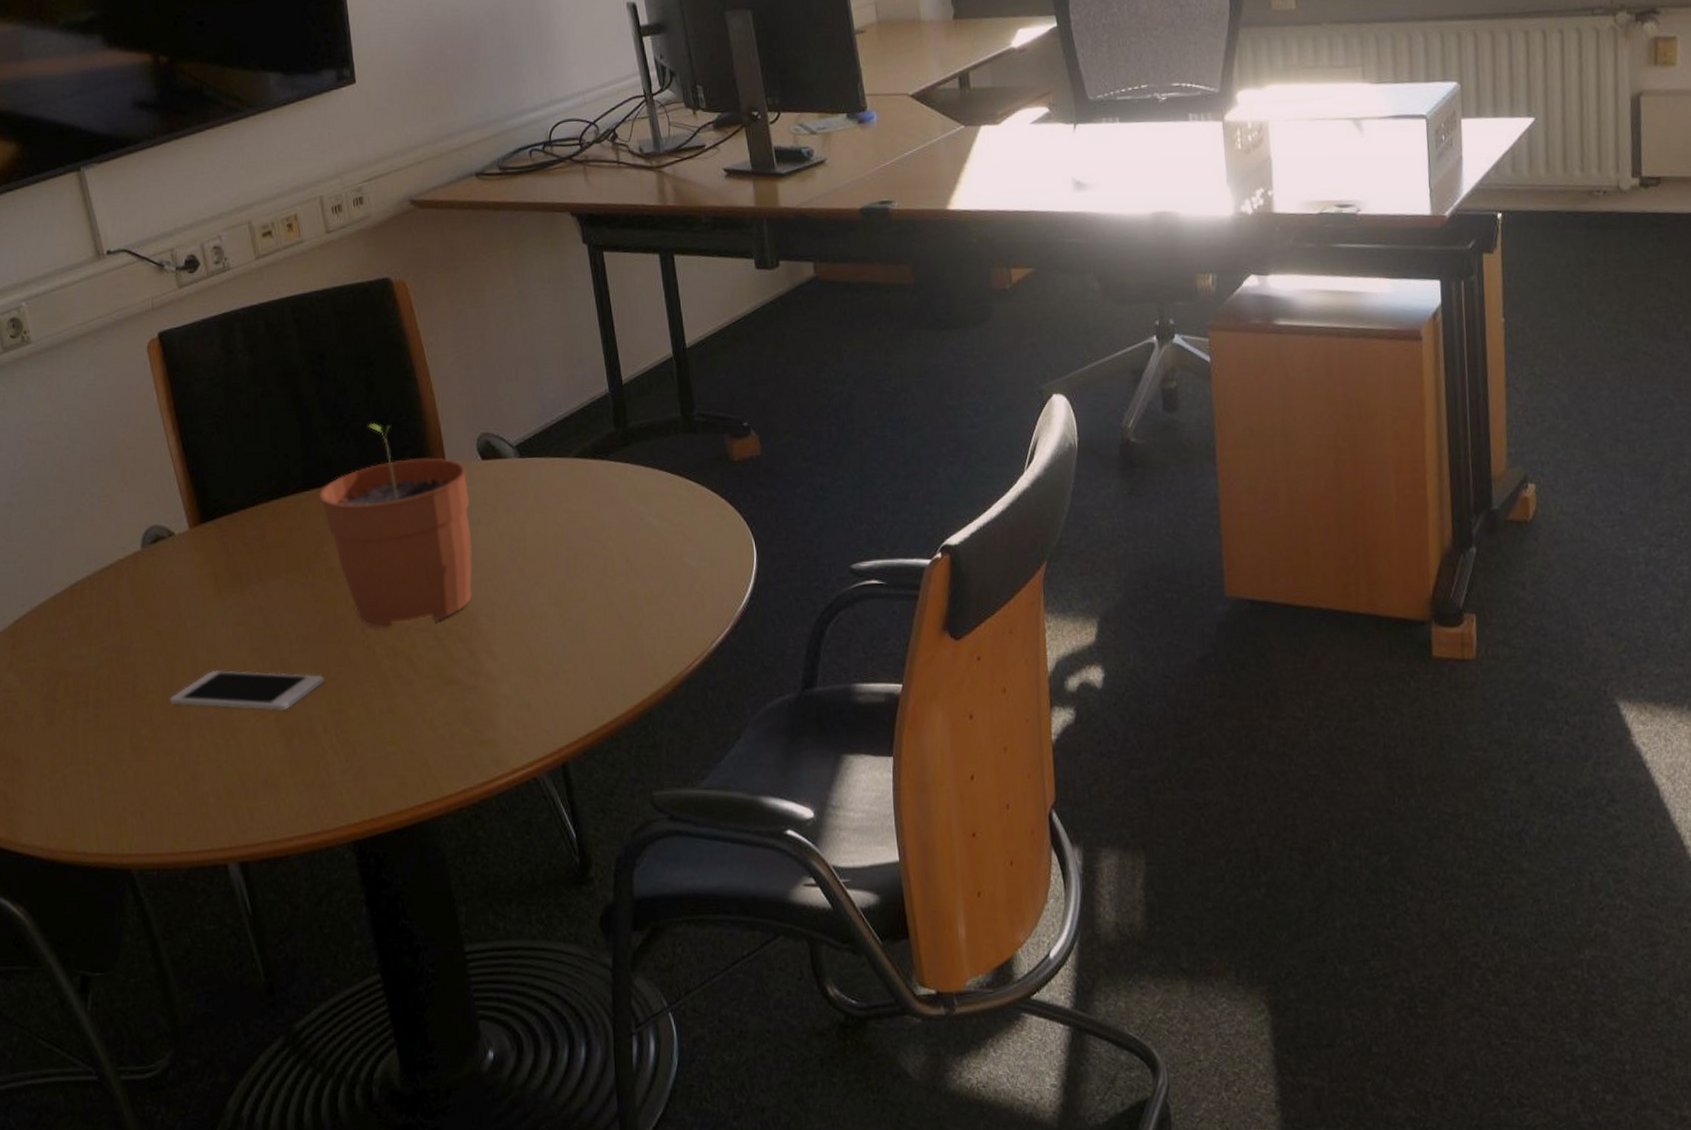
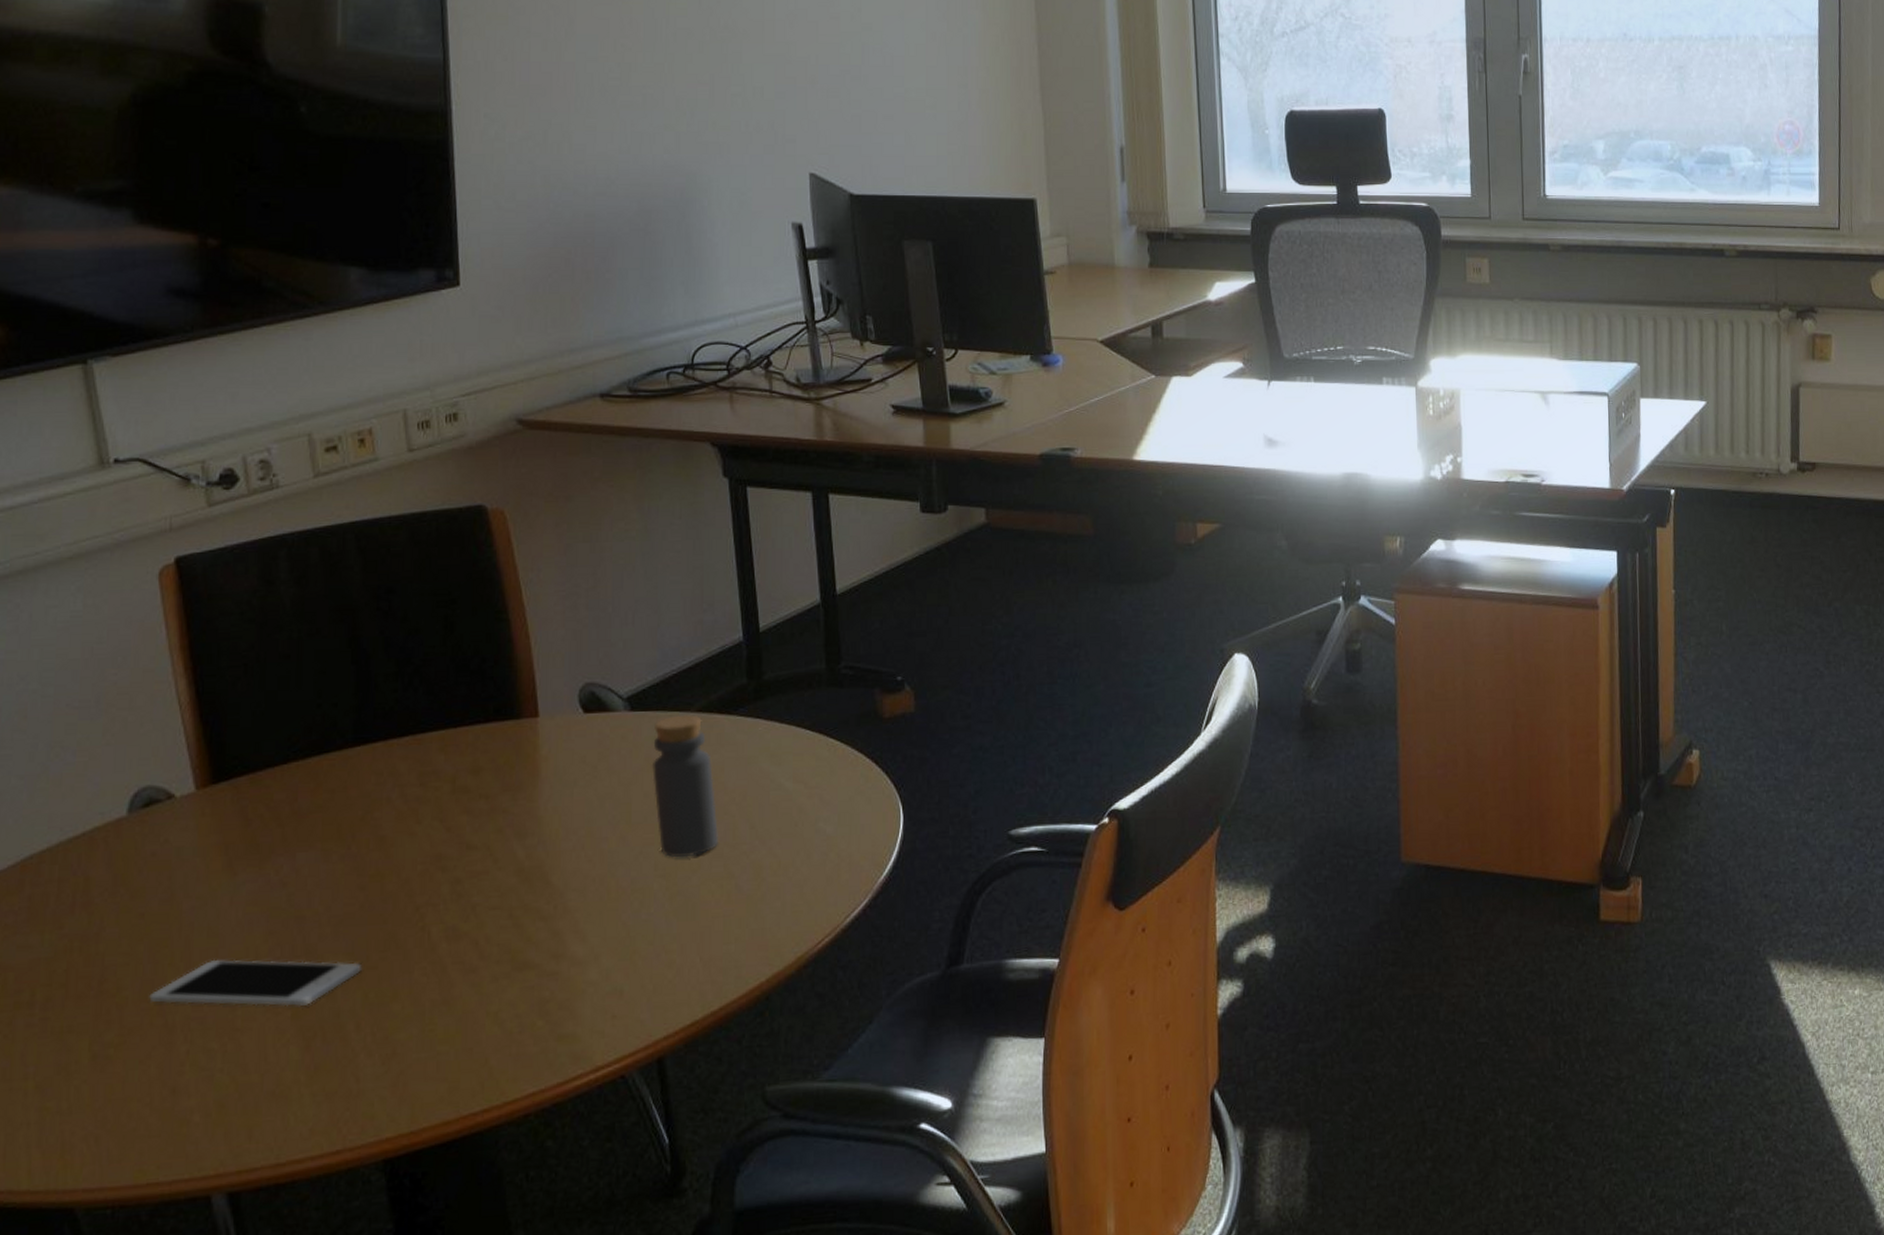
plant pot: present [318,422,473,629] -> none [372,668,565,907]
bottle: none [540,460,601,588] -> present [651,715,720,858]

